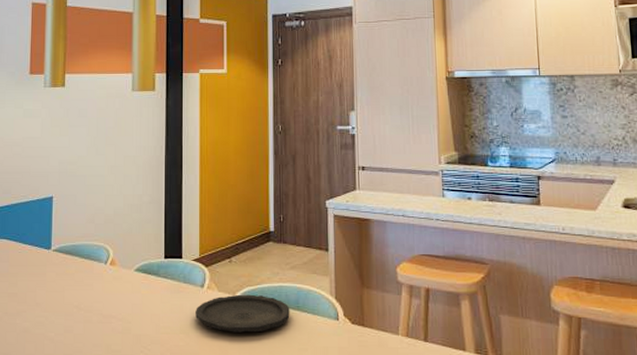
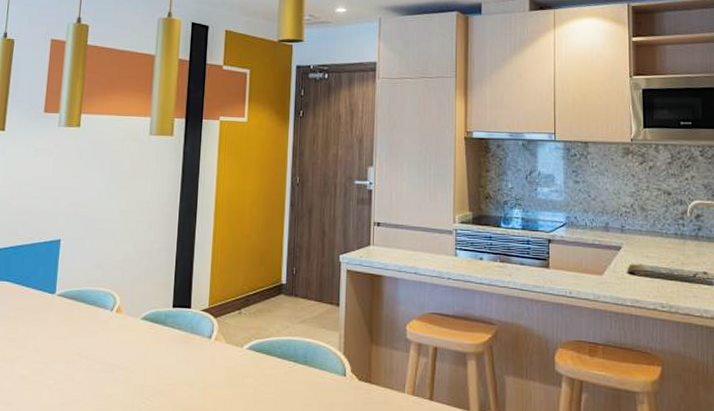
plate: present [196,294,290,333] -> none [201,347,298,387]

